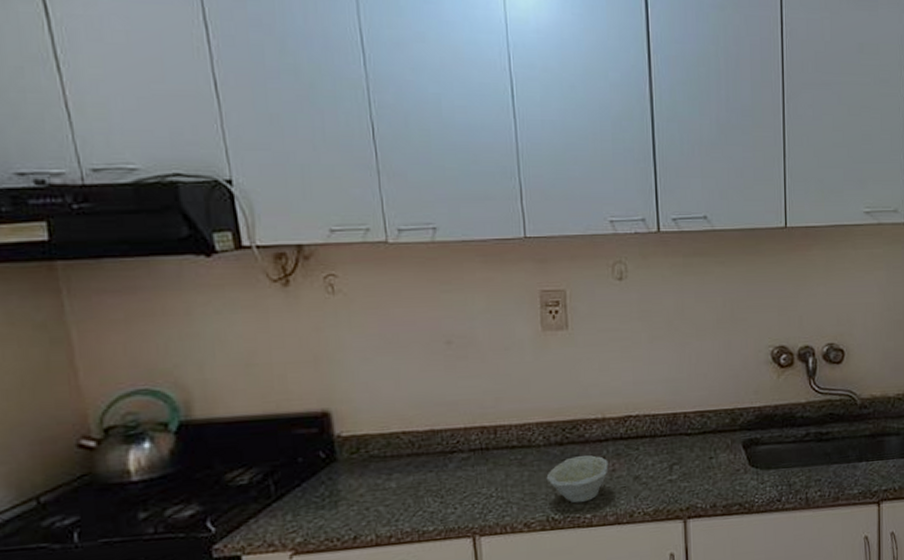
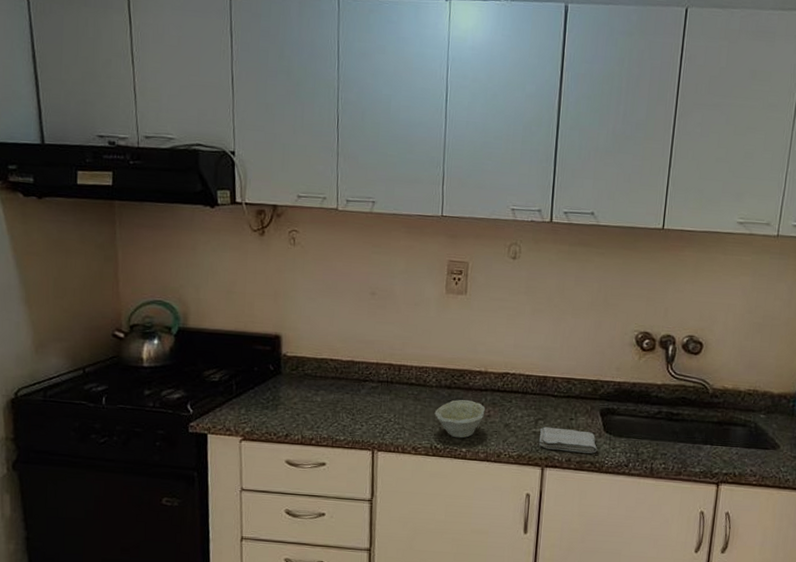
washcloth: none [676,469,745,498] -> present [538,426,598,454]

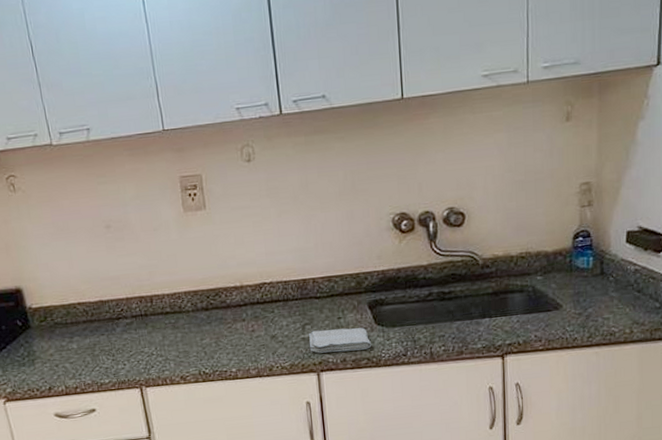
bowl: present [434,399,485,438] -> none [196,318,249,360]

